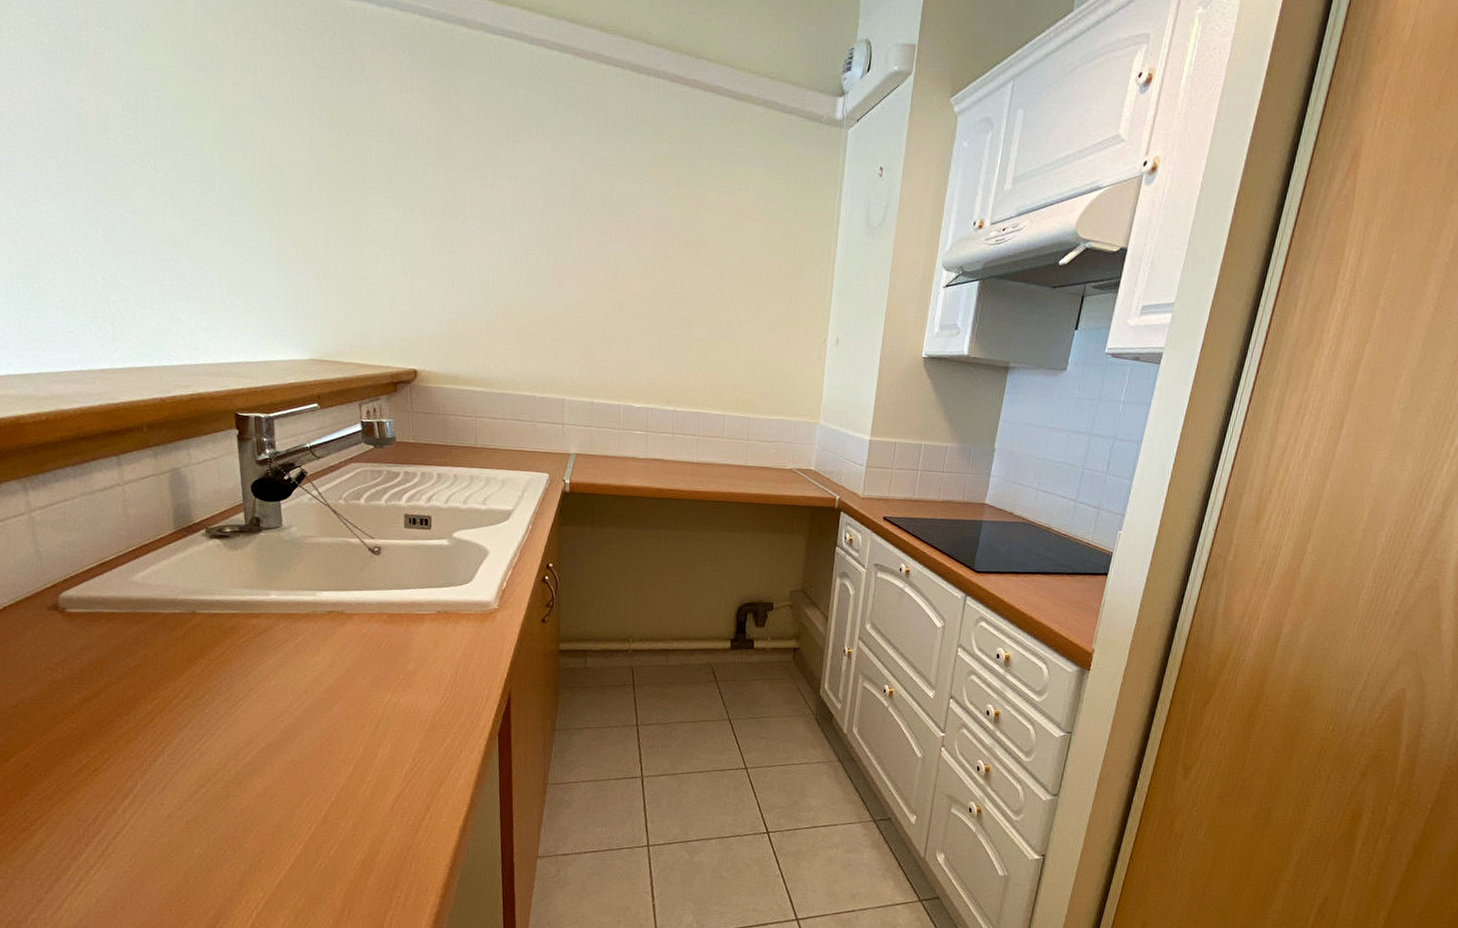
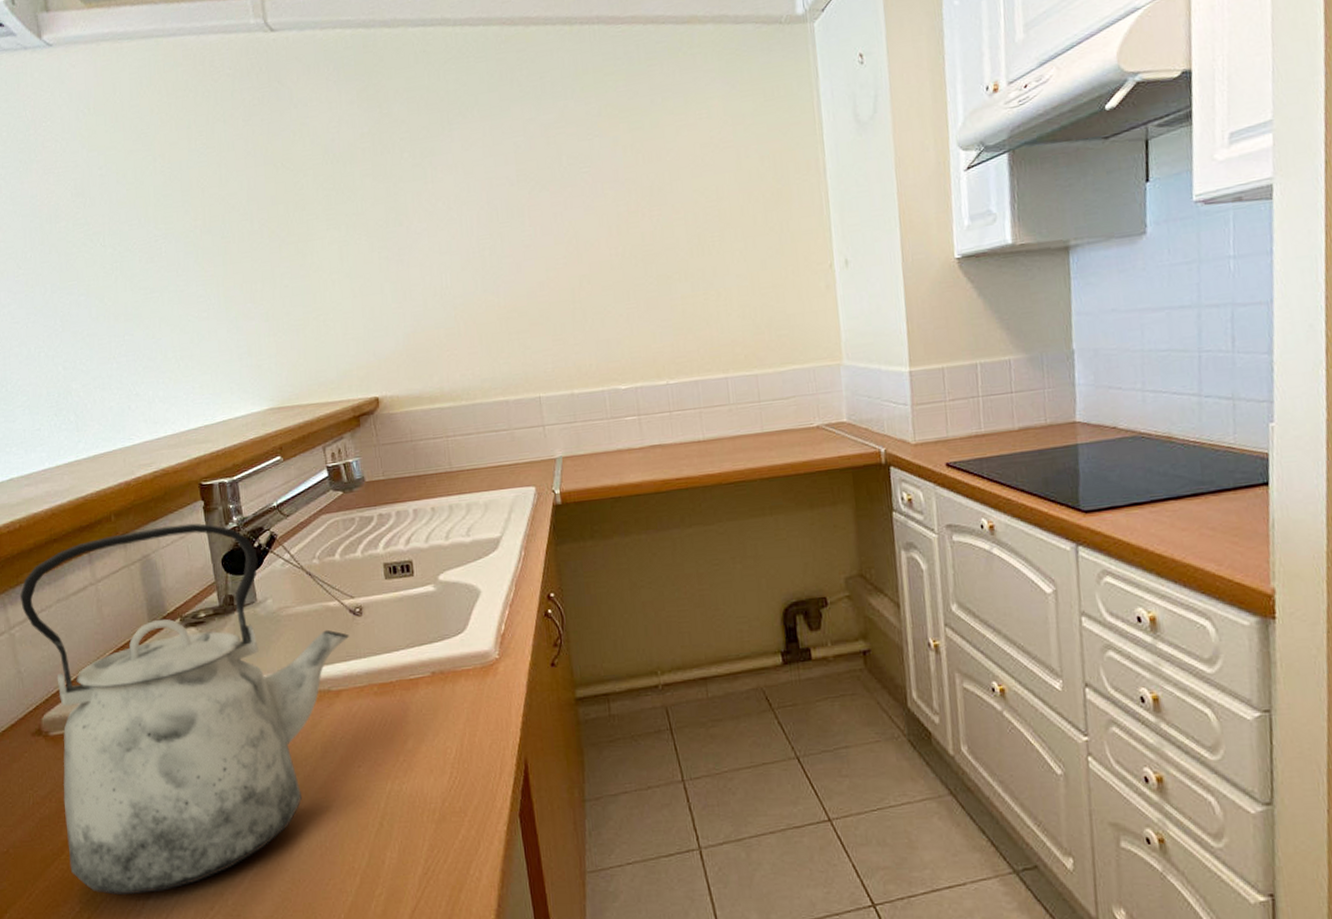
kettle: none [43,444,367,757] -> present [20,523,350,896]

